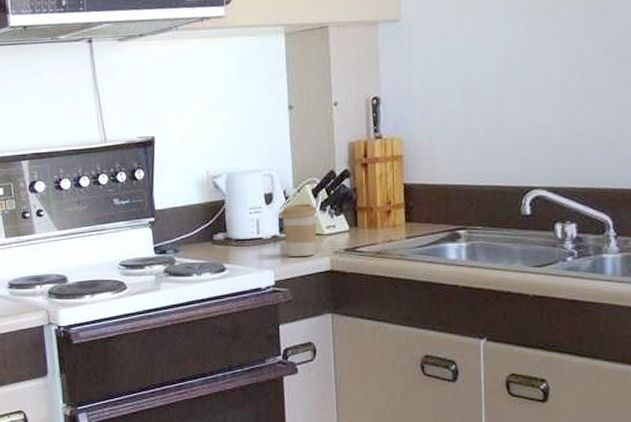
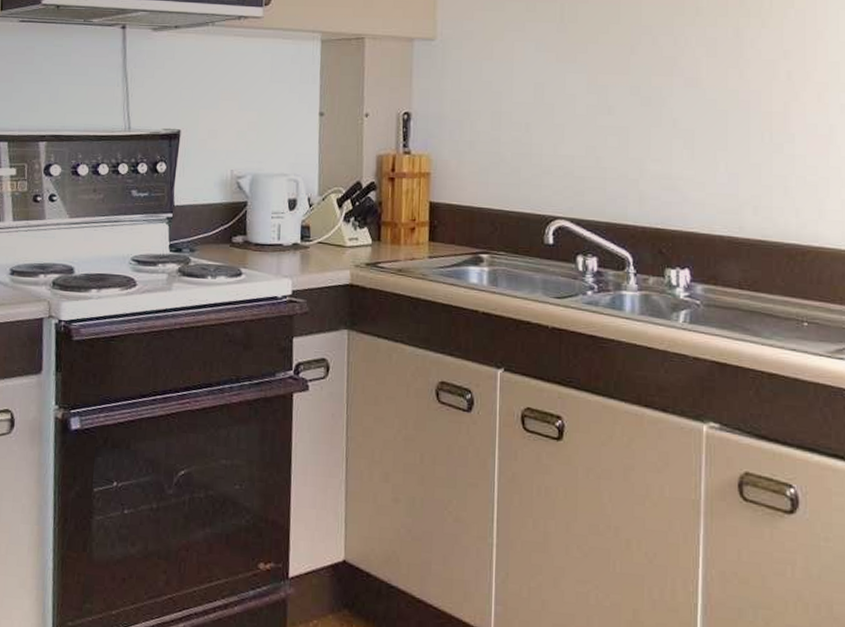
coffee cup: present [280,203,317,256] -> none [302,212,341,268]

